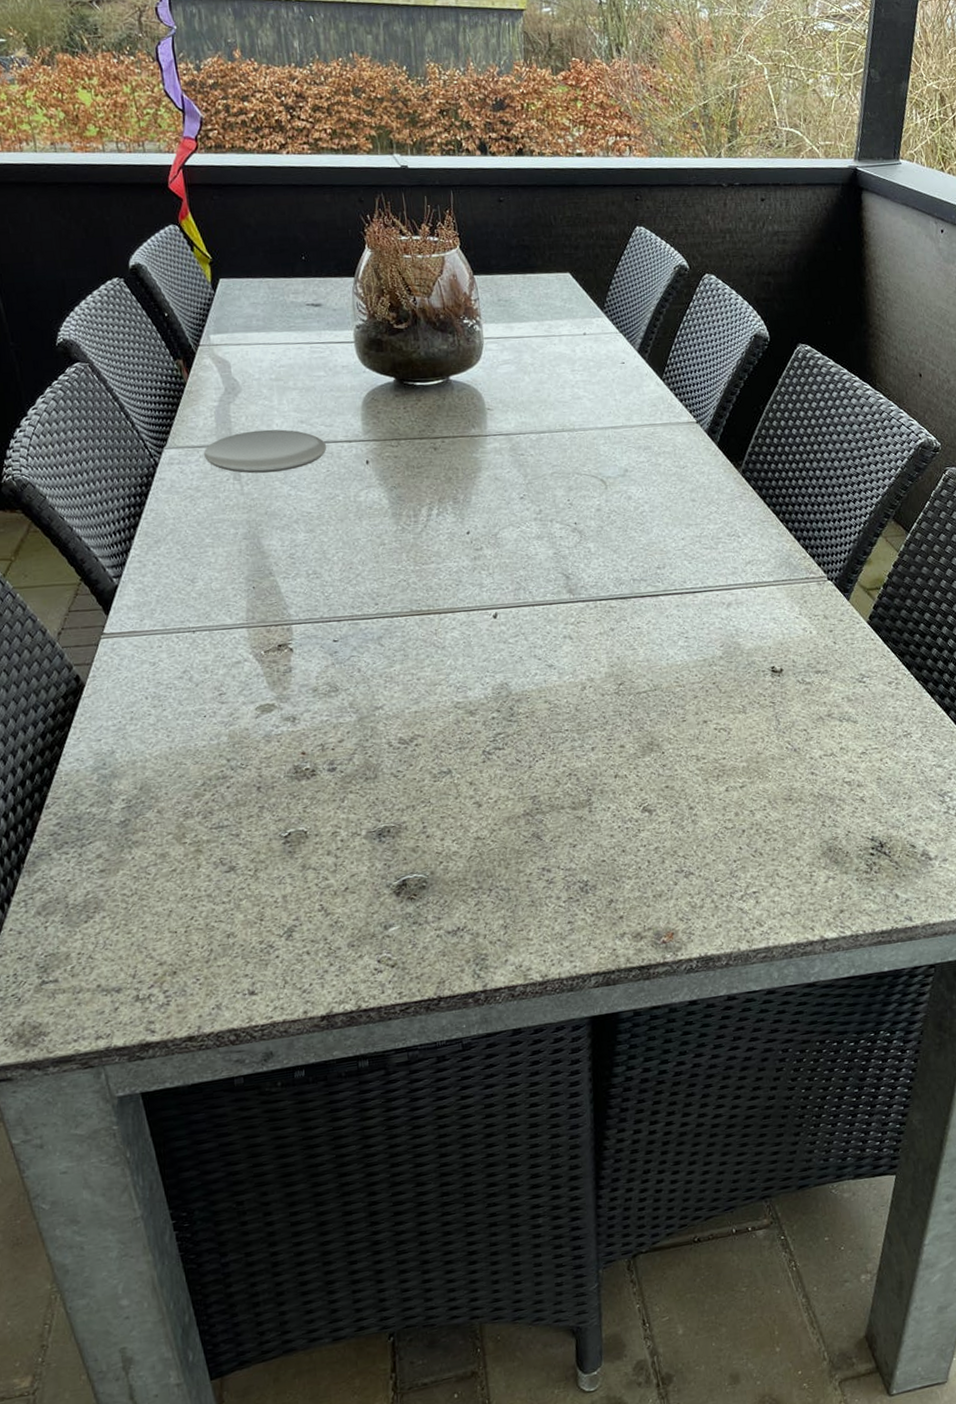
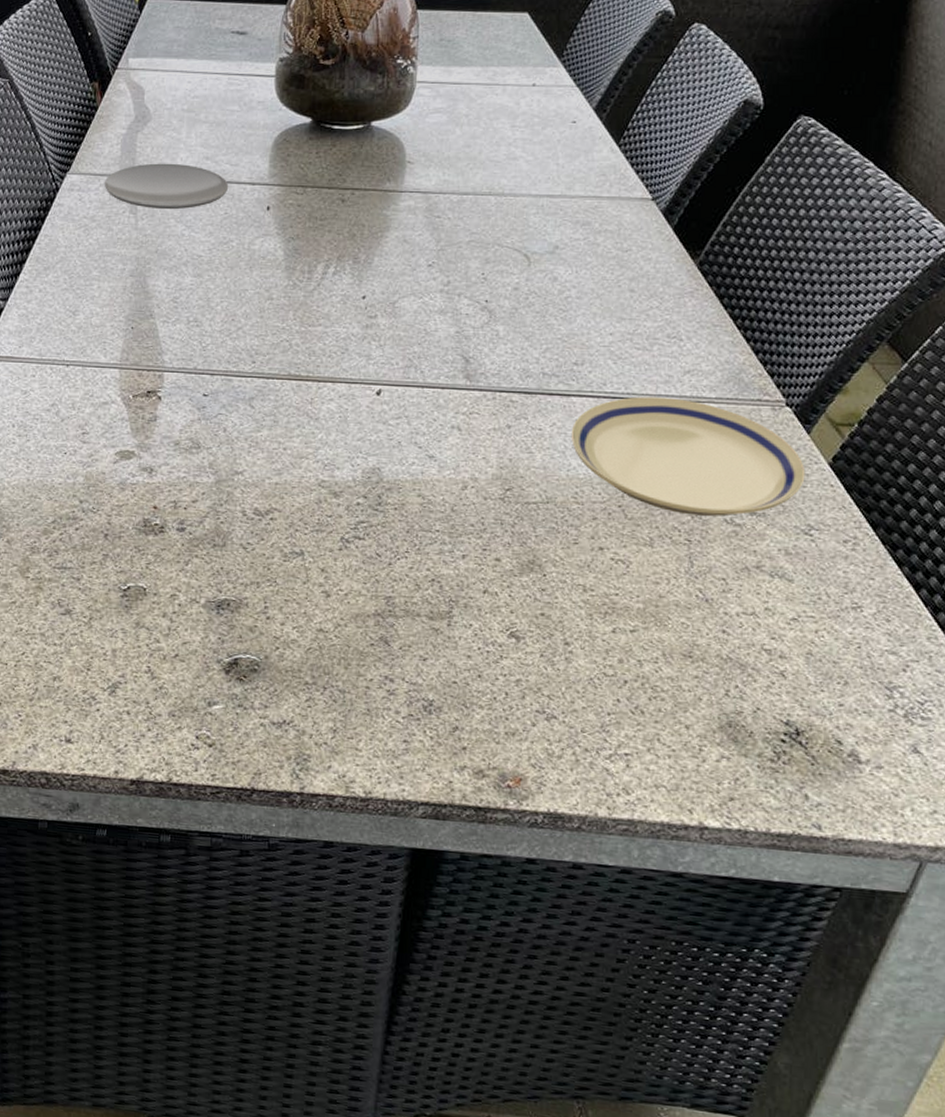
plate: none [664,586,852,682] -> present [570,397,806,516]

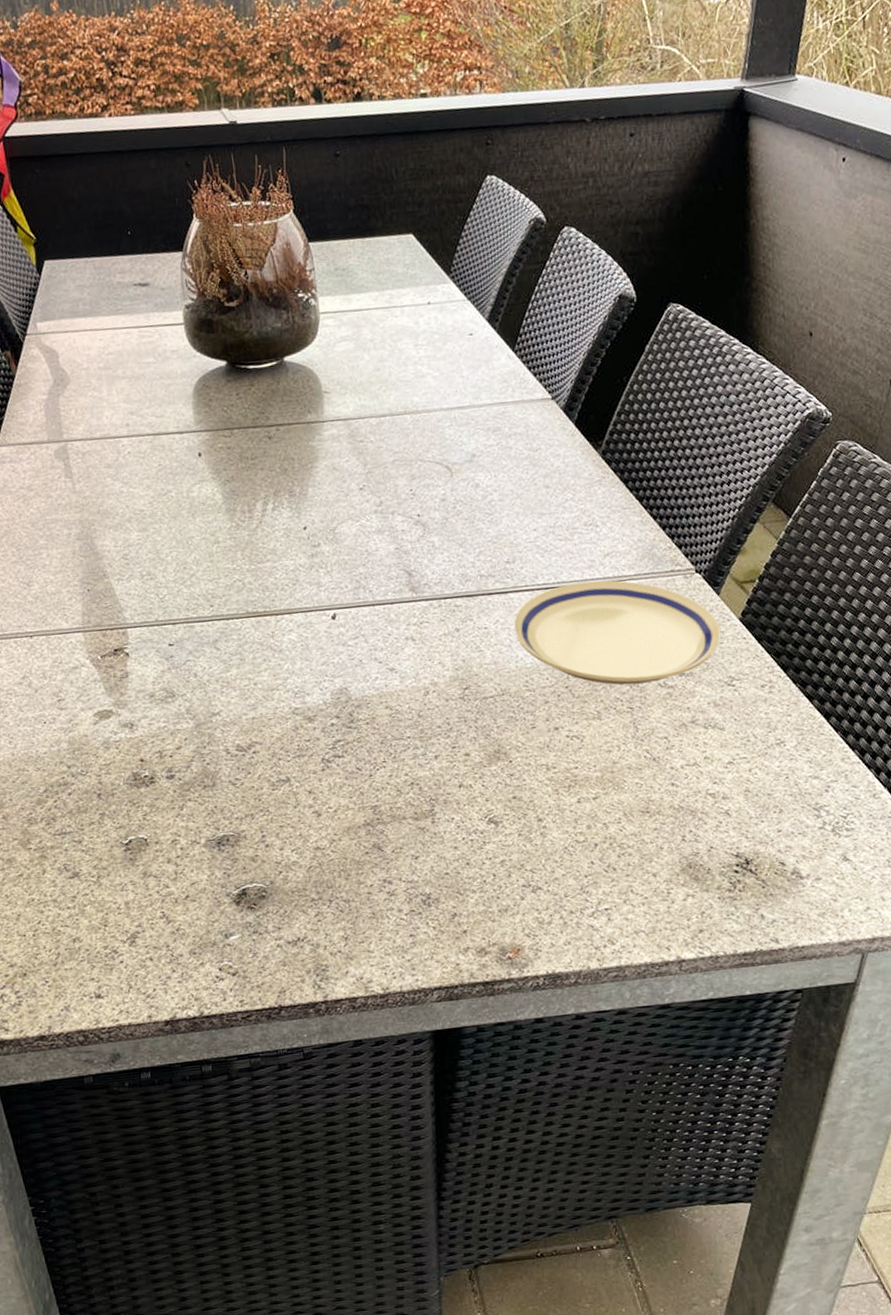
plate: present [105,163,229,210] -> none [35,422,158,471]

